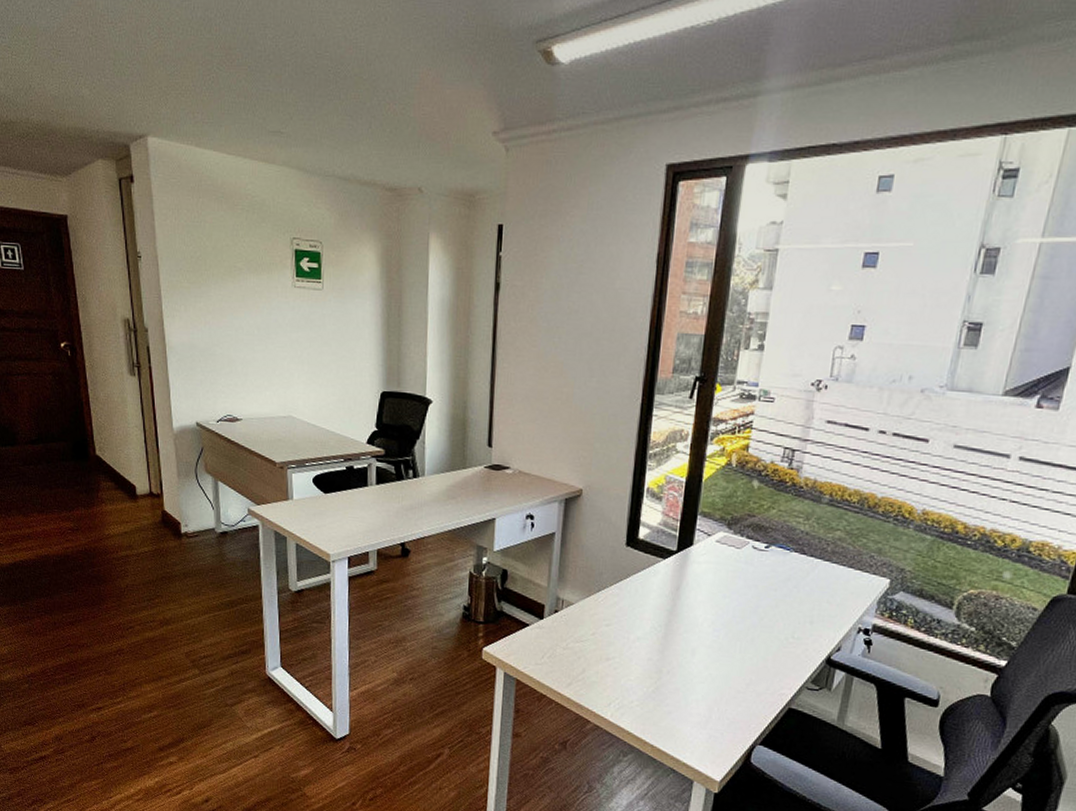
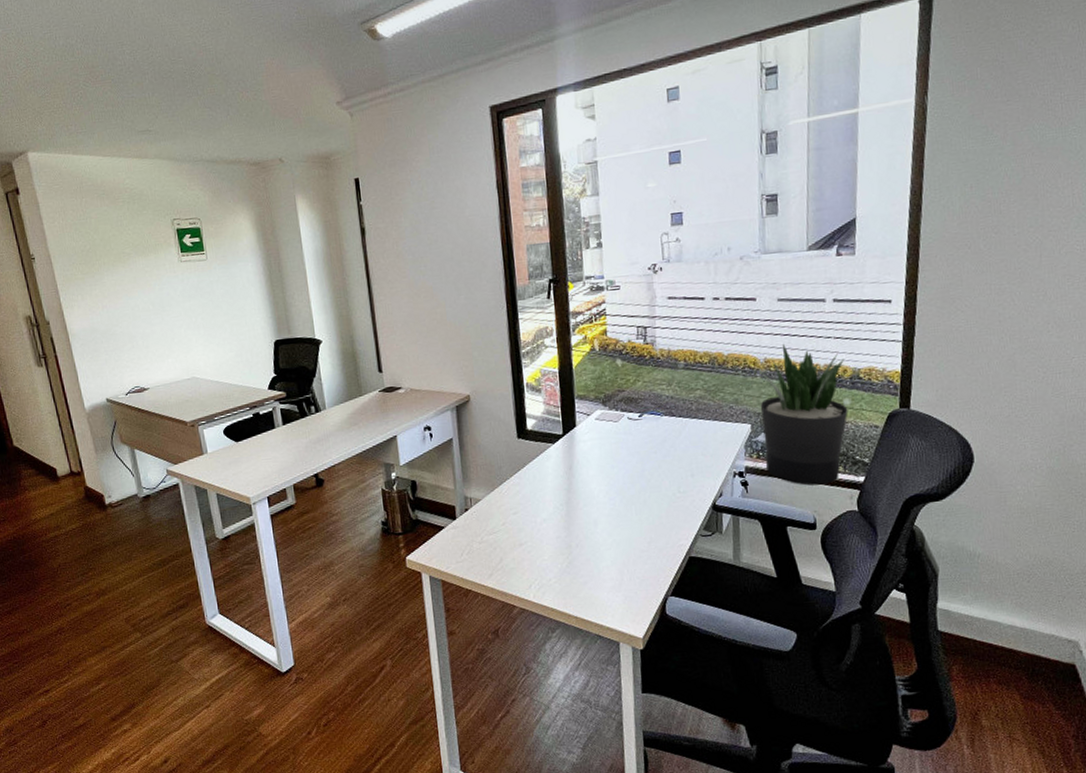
planter: none [895,497,1016,662] -> present [760,344,848,486]

